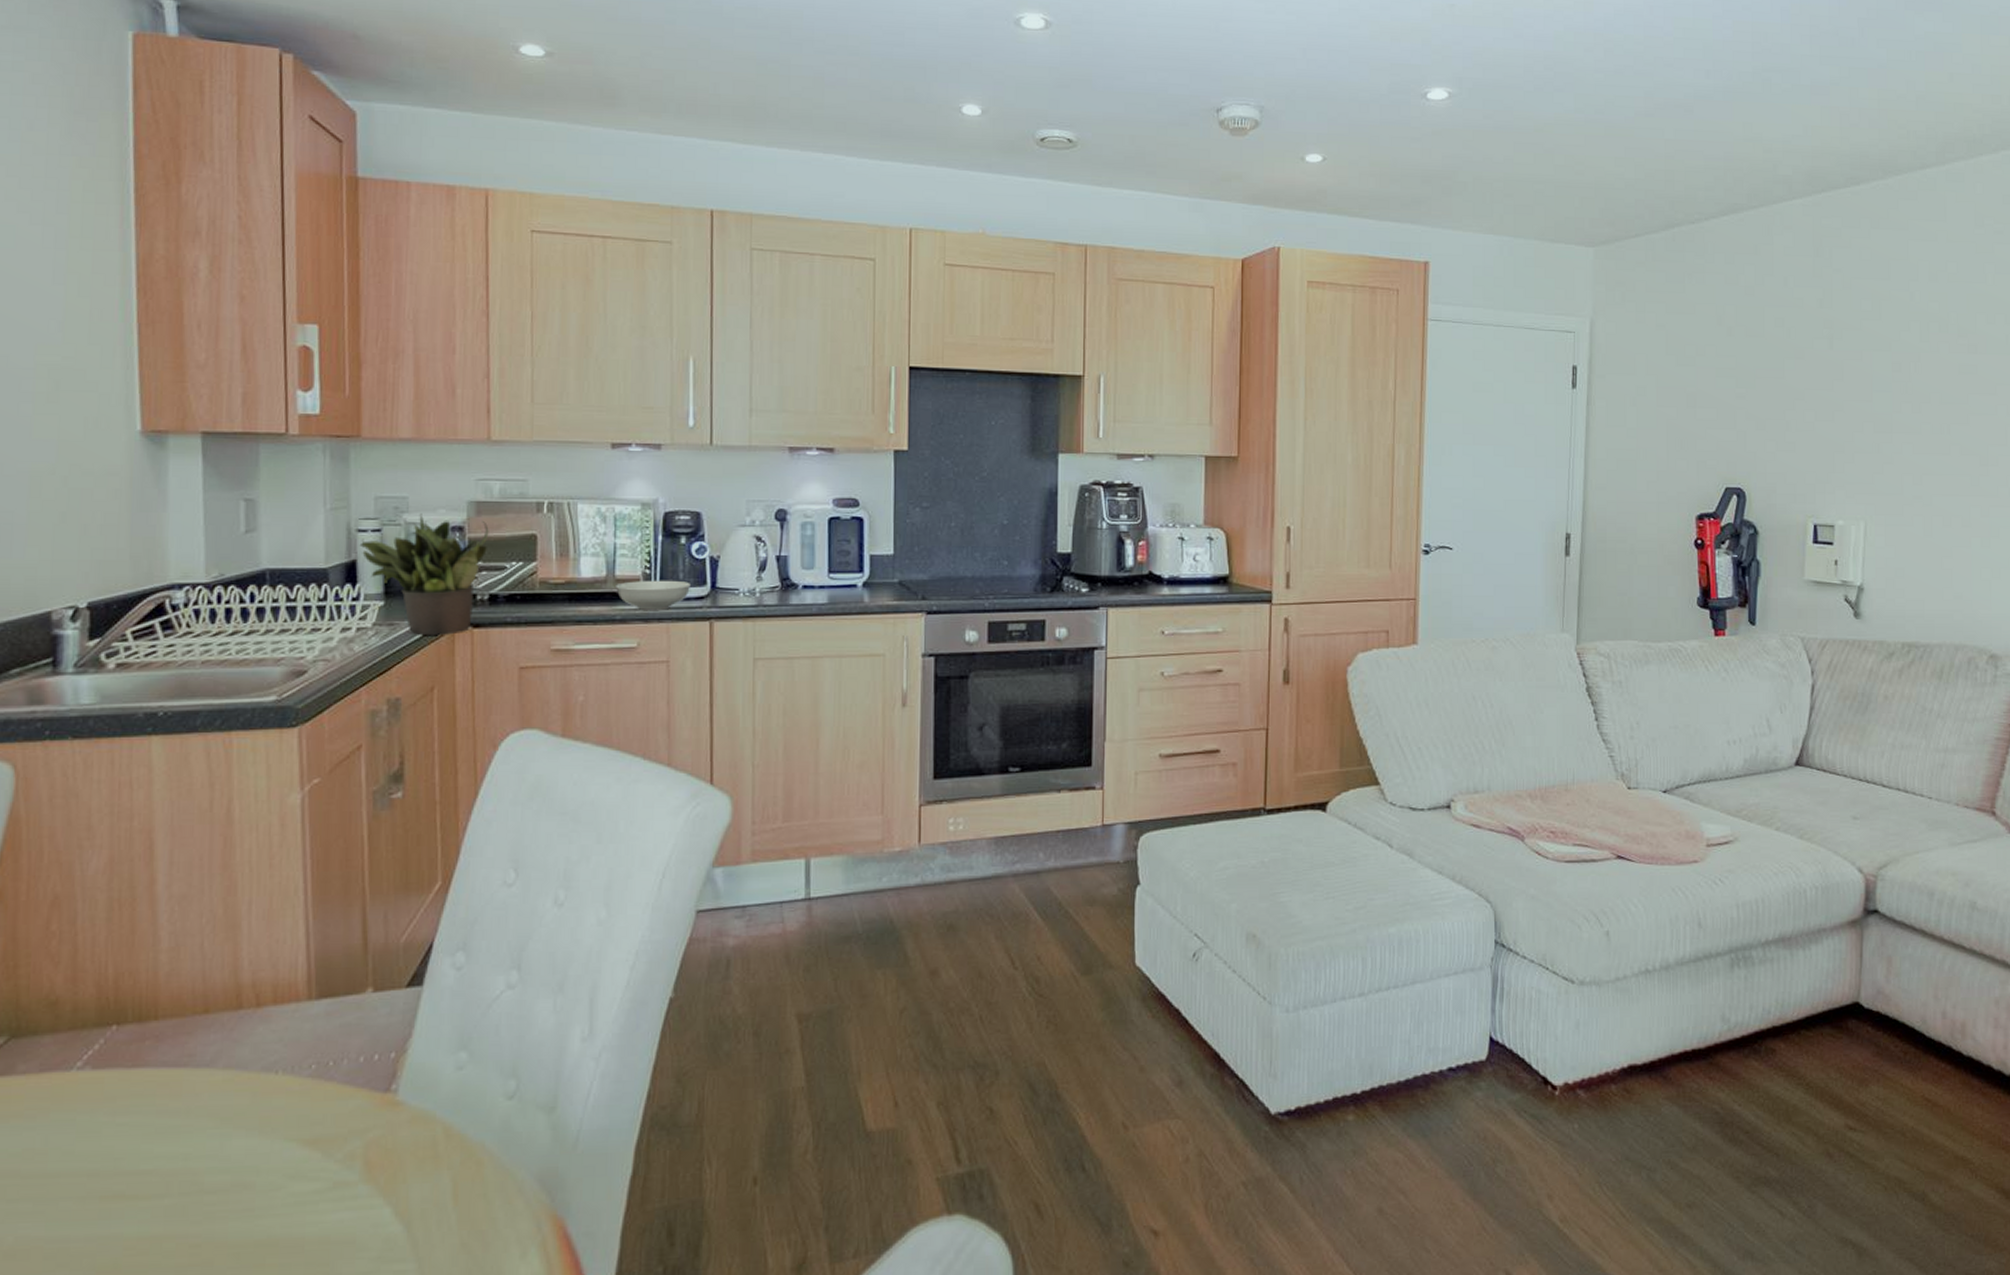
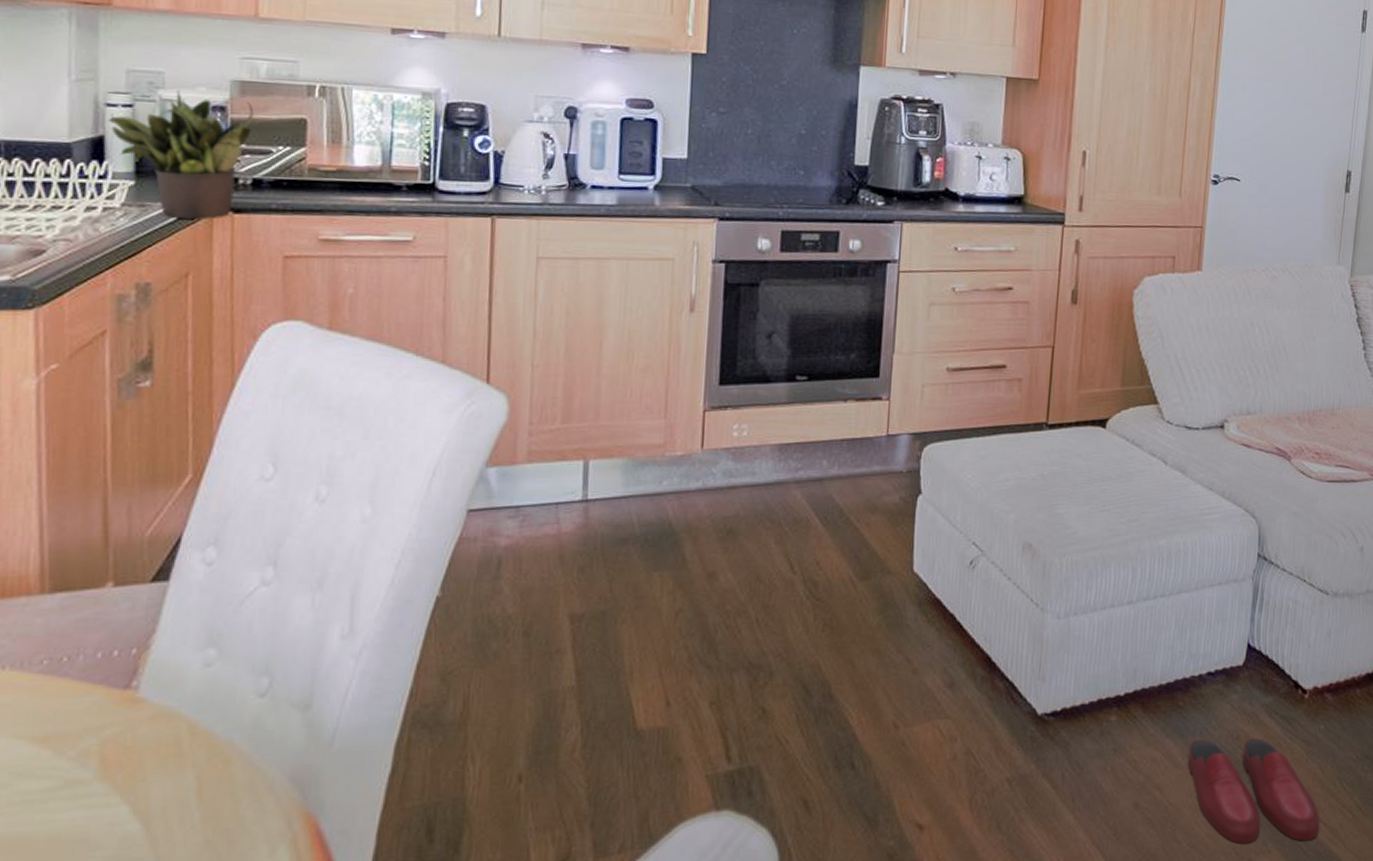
bowl: present [616,580,692,610] -> none [391,172,473,204]
slippers: none [1433,1139,1581,1254] -> present [1188,738,1320,844]

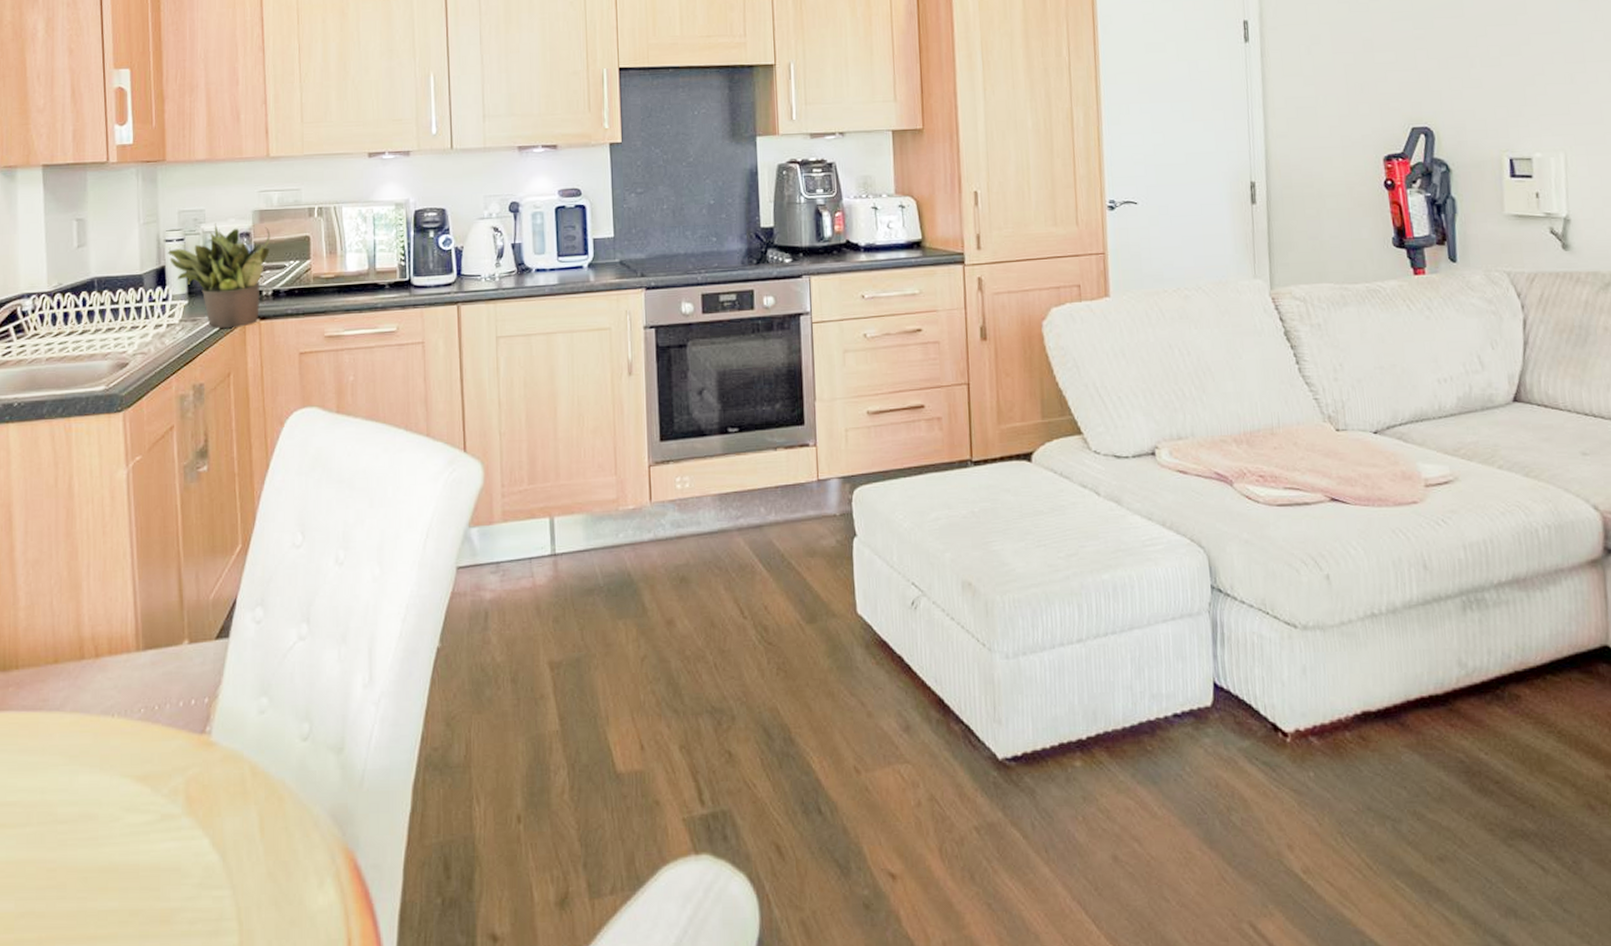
slippers: present [1188,738,1320,844] -> none [1164,786,1326,905]

